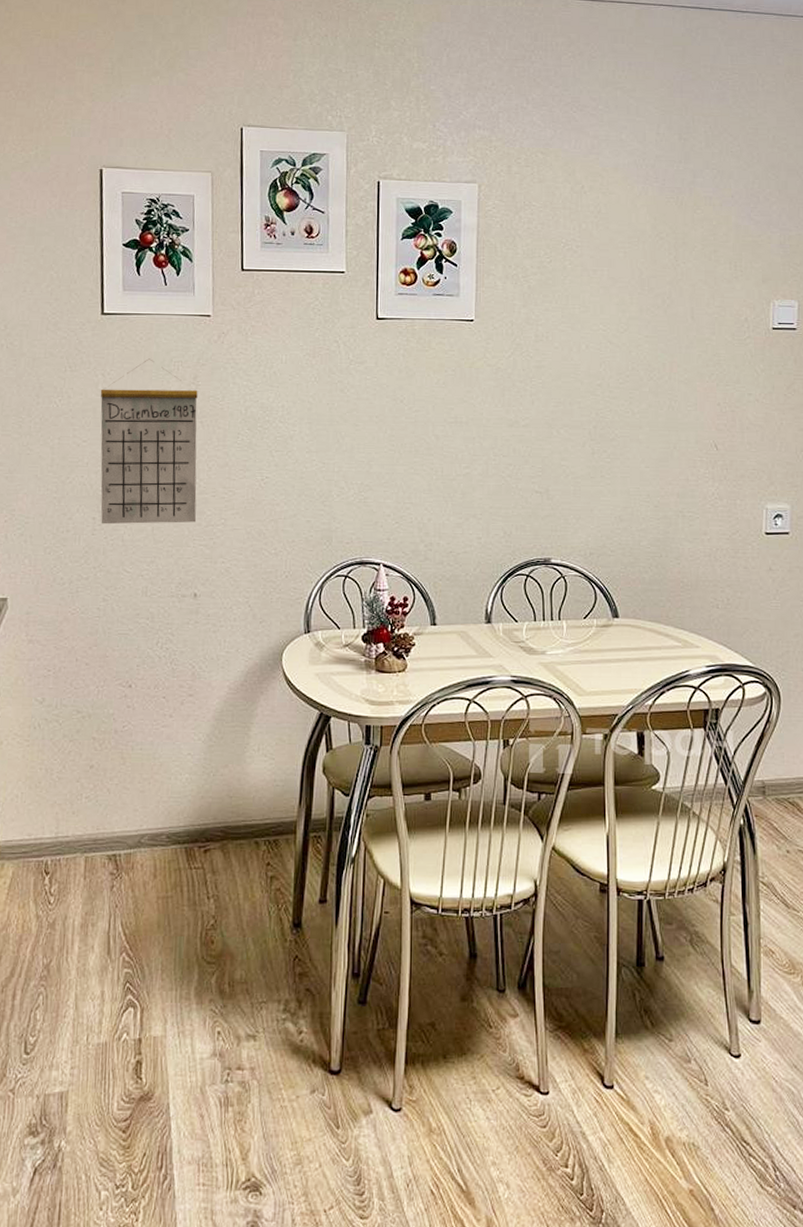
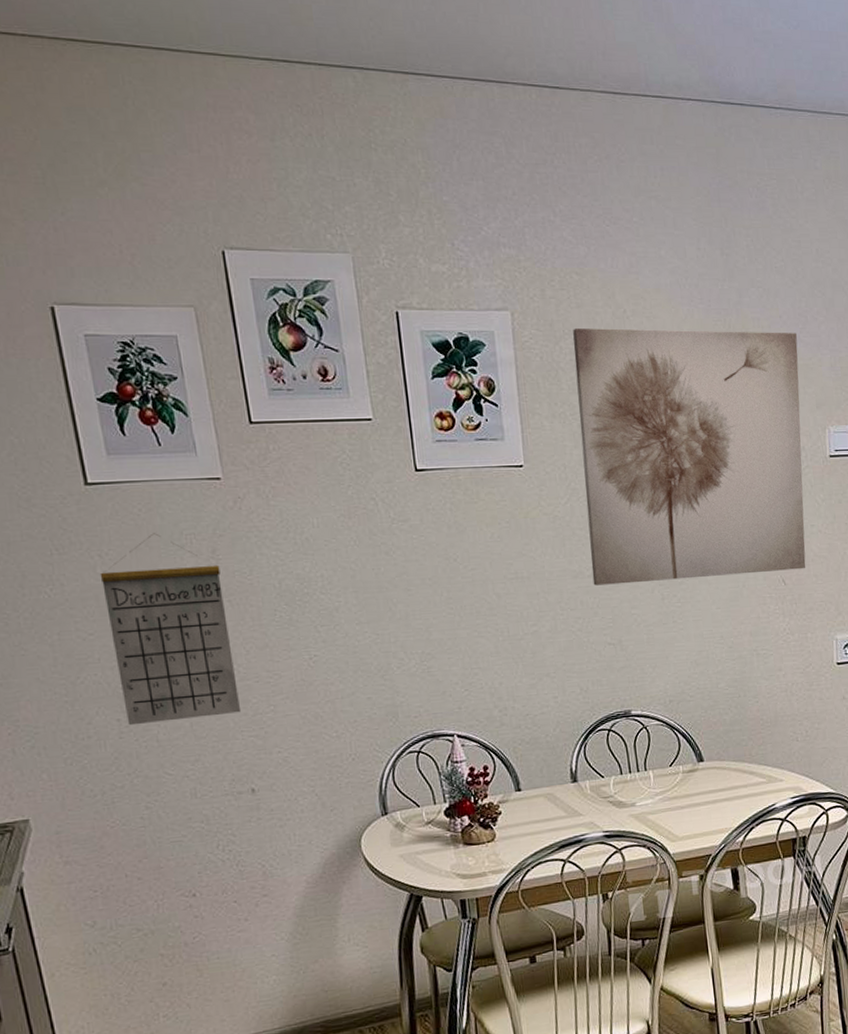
wall art: none [527,201,748,436] -> present [573,328,806,586]

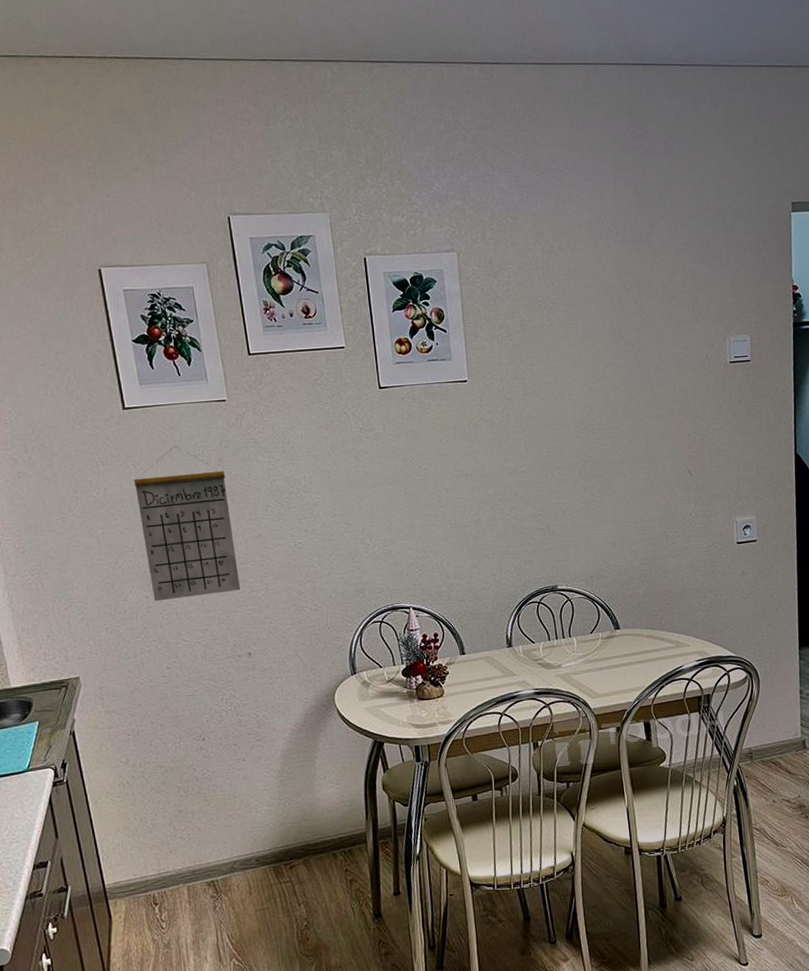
wall art: present [573,328,806,586] -> none [508,257,709,480]

